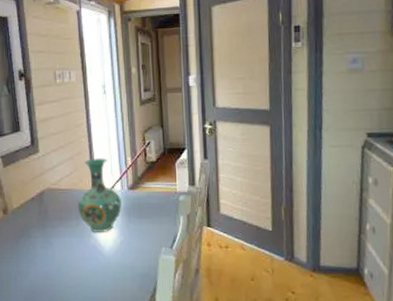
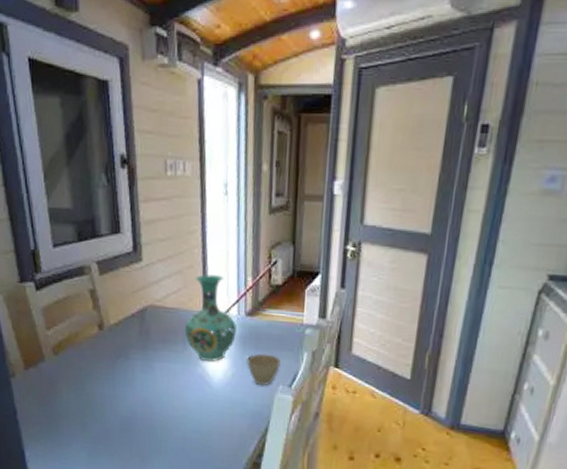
cup: none [132,221,161,249] -> present [247,353,281,386]

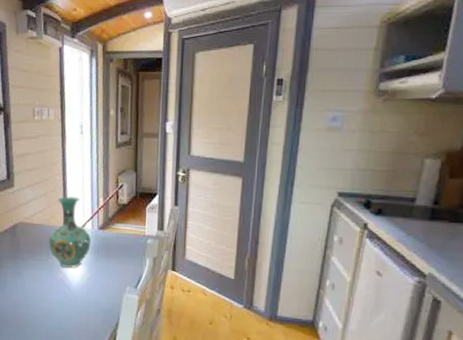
cup: present [247,353,281,386] -> none [100,260,128,287]

